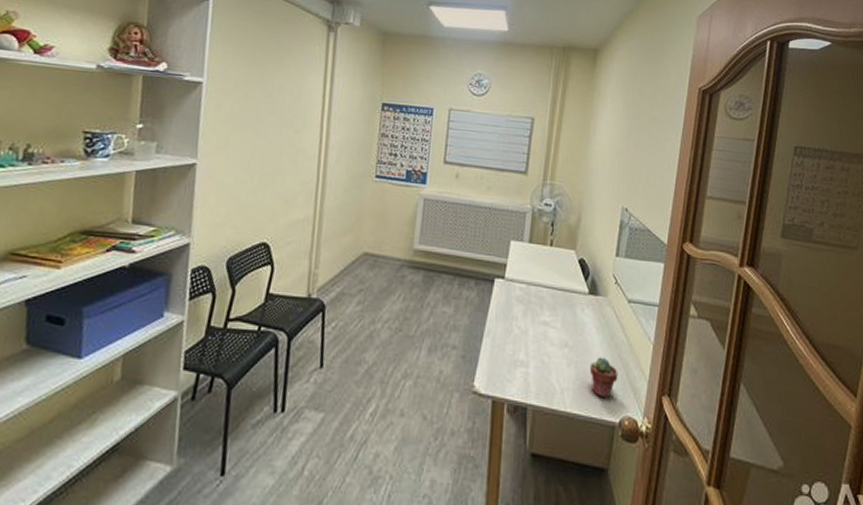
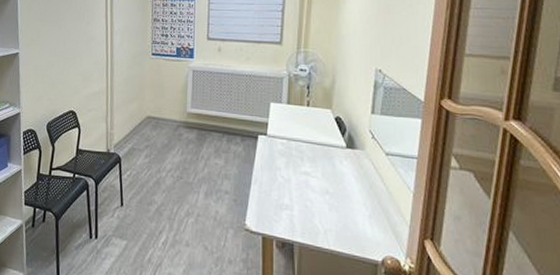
potted succulent: present [589,357,618,399] -> none [350,203,379,240]

